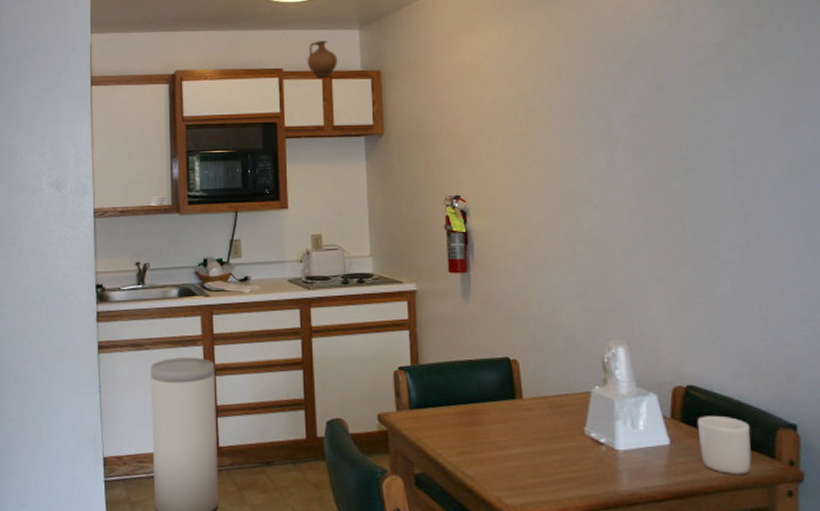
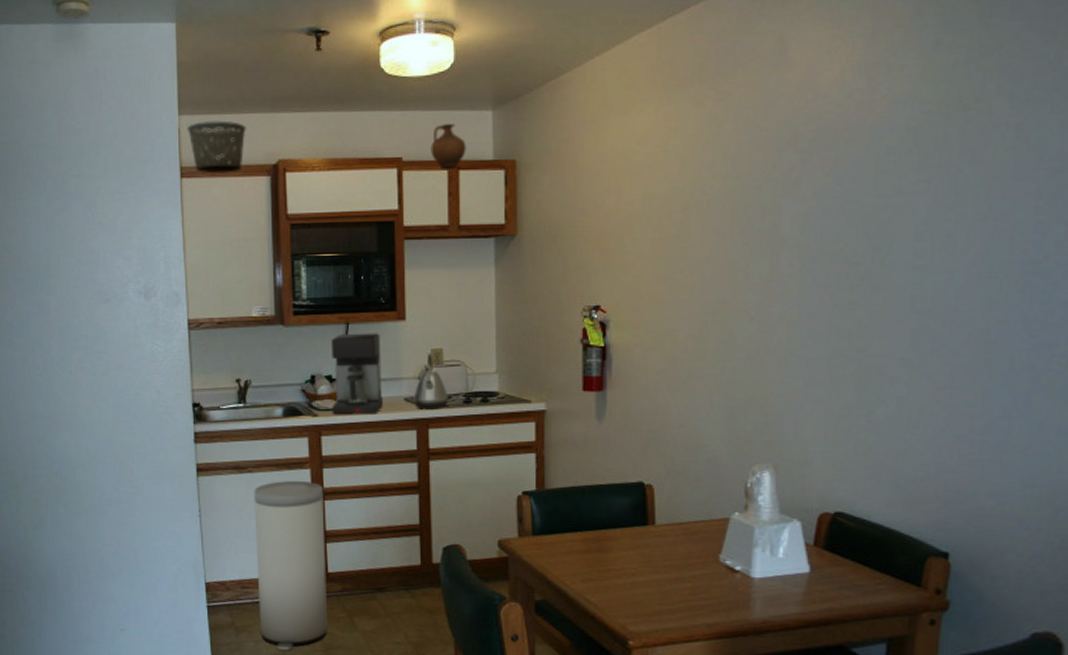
basket: none [97,38,149,82] -> present [186,120,246,174]
coffee maker: none [221,220,269,296] -> present [330,333,383,416]
kettle: none [296,238,329,290] -> present [413,353,449,410]
mug: present [697,416,752,475] -> none [841,543,899,603]

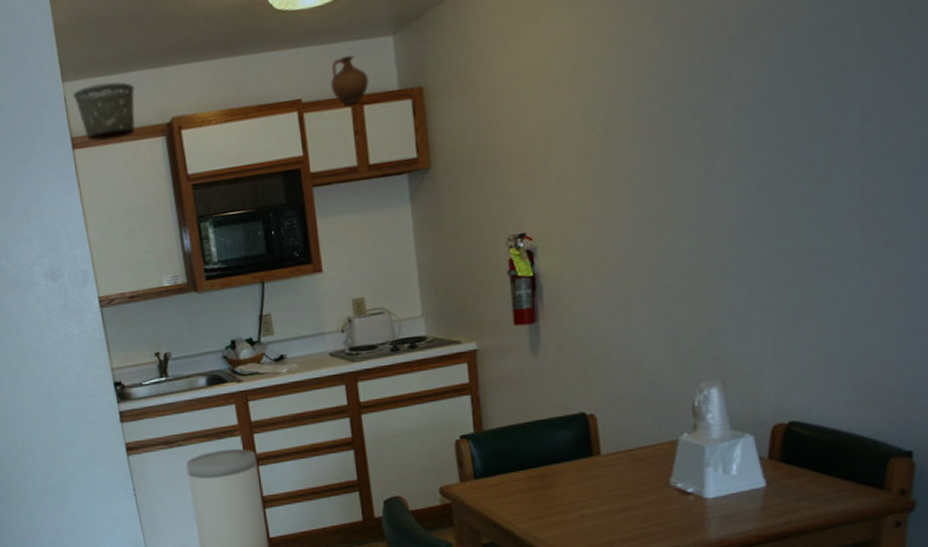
coffee maker: present [330,333,383,416] -> none [247,289,308,379]
kettle: present [413,353,449,410] -> none [338,304,376,363]

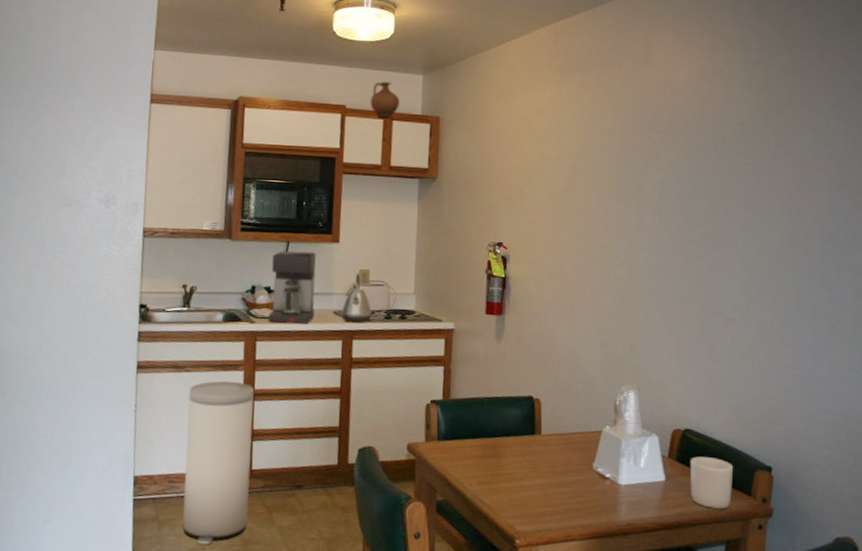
basket: present [72,82,136,141] -> none [160,57,214,104]
coffee maker: none [247,289,308,379] -> present [268,250,316,325]
kettle: none [338,304,376,363] -> present [341,273,373,323]
mug: none [798,451,859,511] -> present [689,456,734,509]

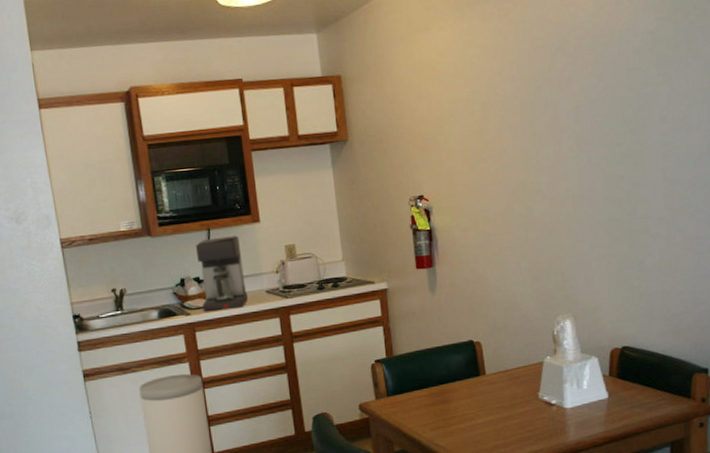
kettle: present [341,273,373,323] -> none [273,249,305,299]
ceramic jug: present [370,82,400,120] -> none [266,46,298,87]
mug: present [689,456,734,509] -> none [630,369,673,416]

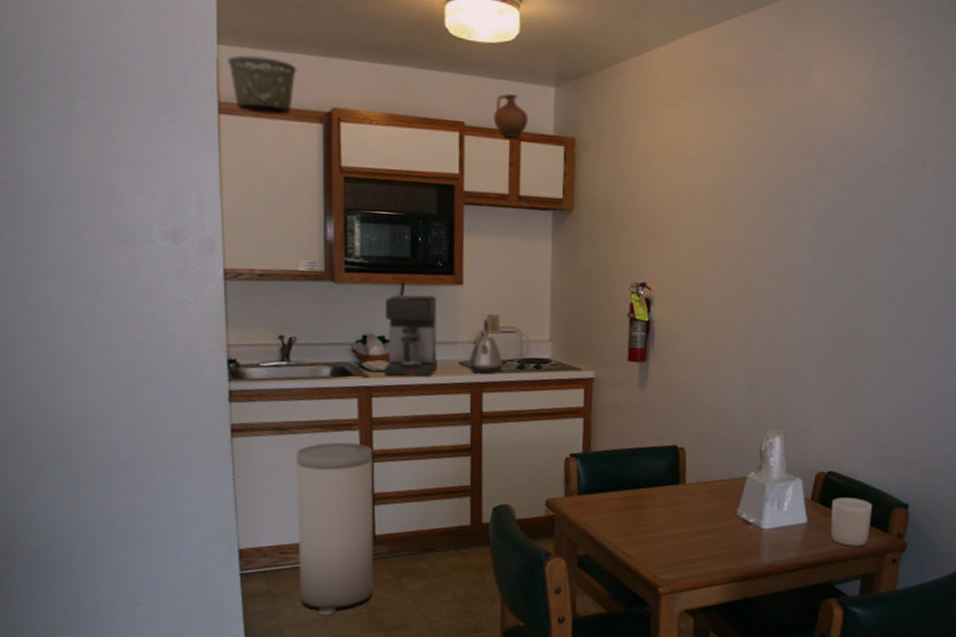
basket: none [40,54,97,103] -> present [227,55,297,116]
ceramic jug: none [266,46,298,87] -> present [493,94,529,141]
kettle: none [273,249,305,299] -> present [468,319,504,374]
mug: none [630,369,673,416] -> present [830,498,873,546]

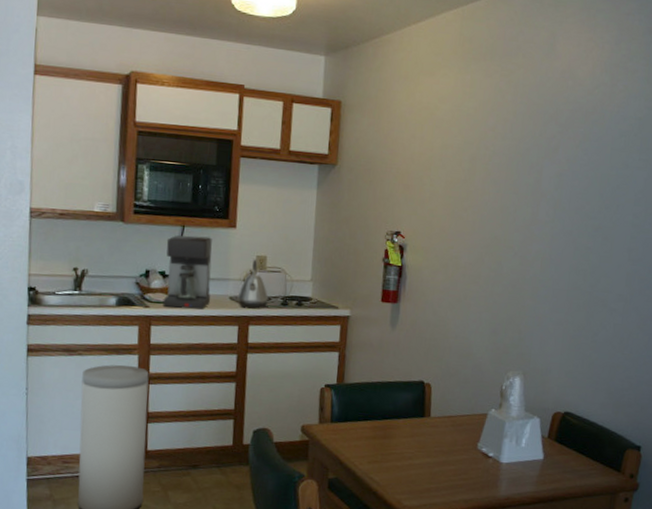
basket: present [227,55,297,116] -> none [44,25,103,77]
ceramic jug: present [493,94,529,141] -> none [269,61,301,102]
mug: present [830,498,873,546] -> none [565,437,607,484]

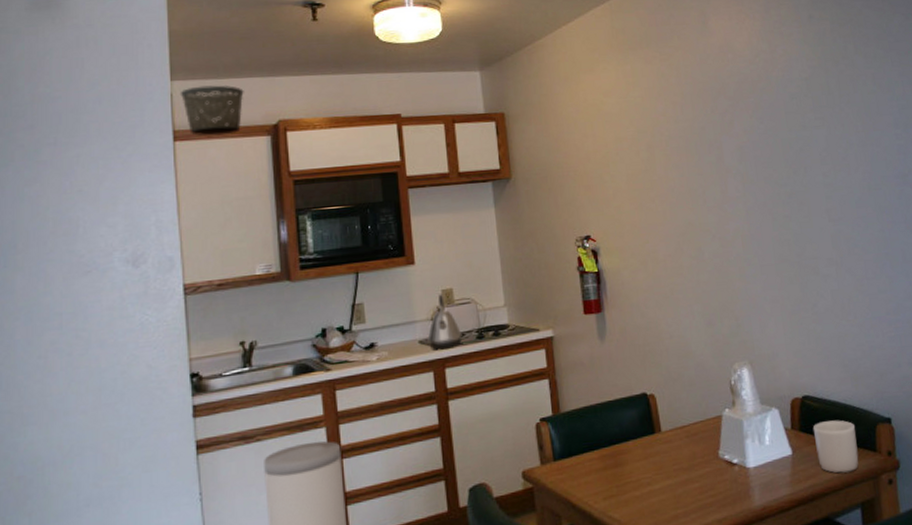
basket: none [44,25,103,77] -> present [179,85,244,136]
coffee maker: present [162,235,212,311] -> none [340,279,398,367]
mug: none [565,437,607,484] -> present [812,420,859,474]

